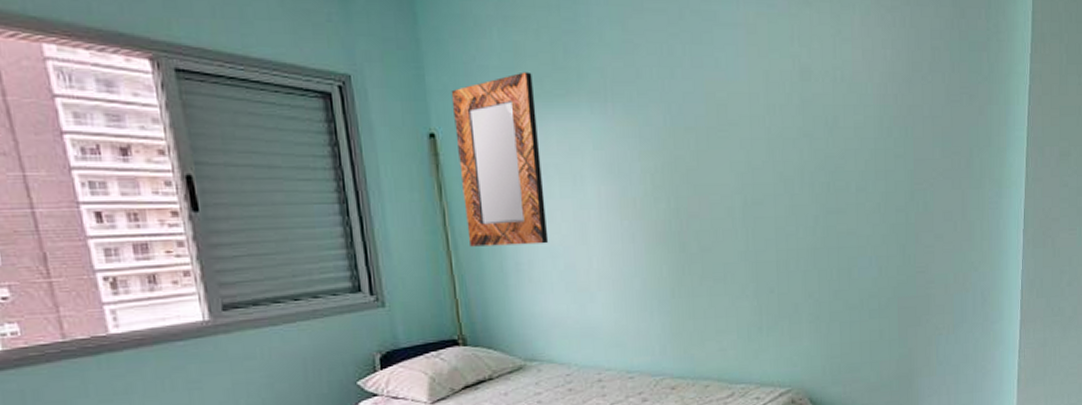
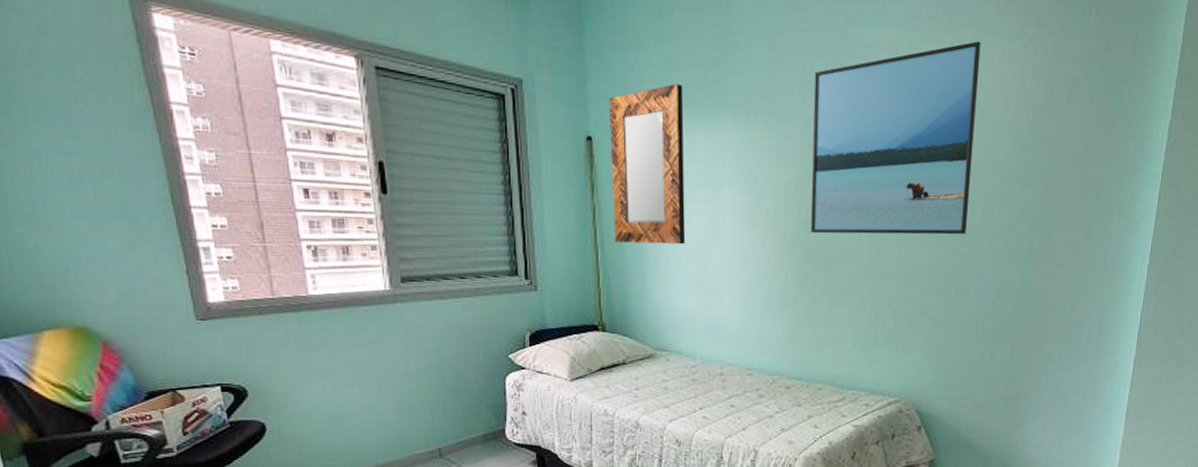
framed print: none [672,14,843,222] -> present [811,41,981,235]

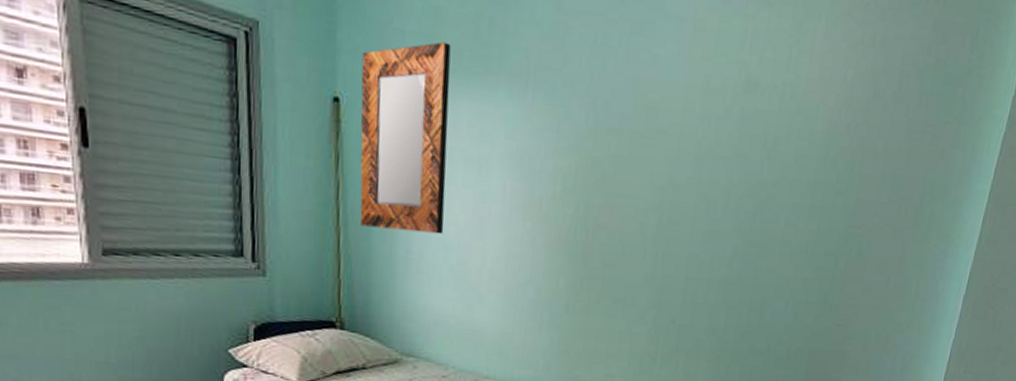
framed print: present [811,41,981,235] -> none [589,21,801,246]

